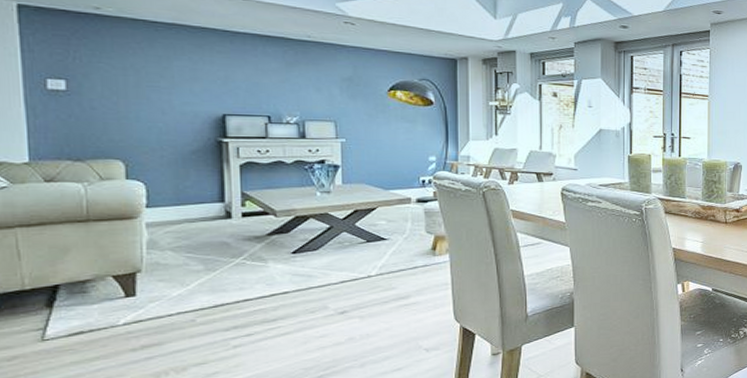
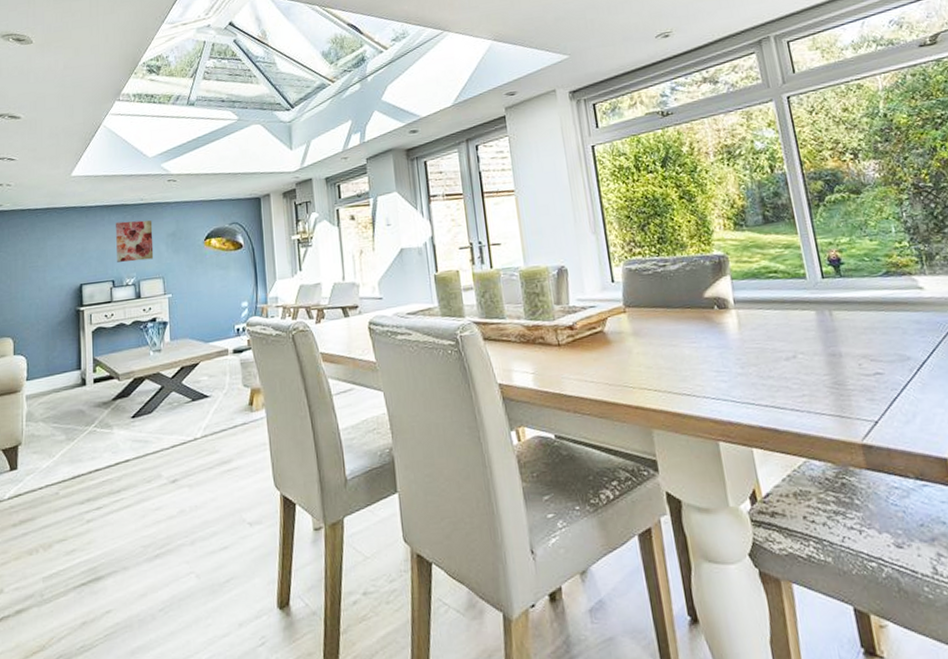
wall art: none [273,55,324,101] -> present [116,220,154,262]

